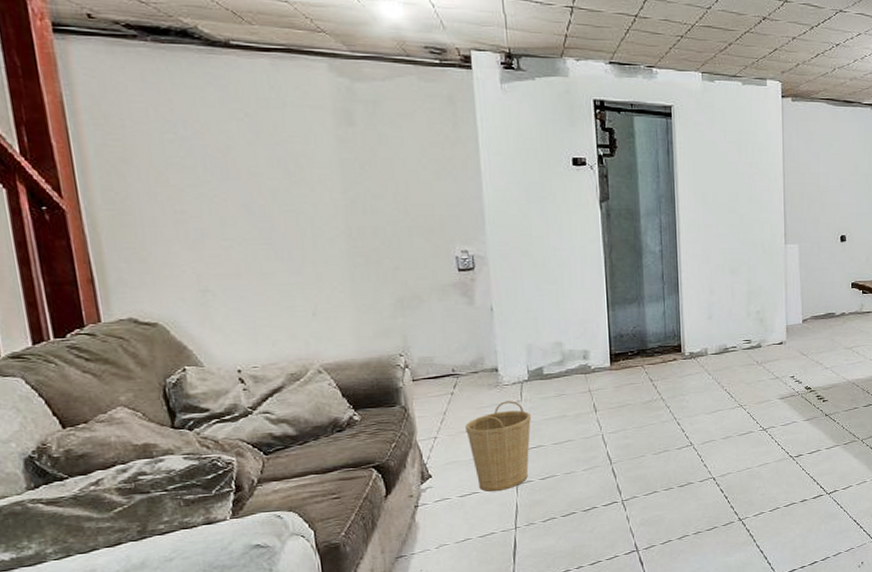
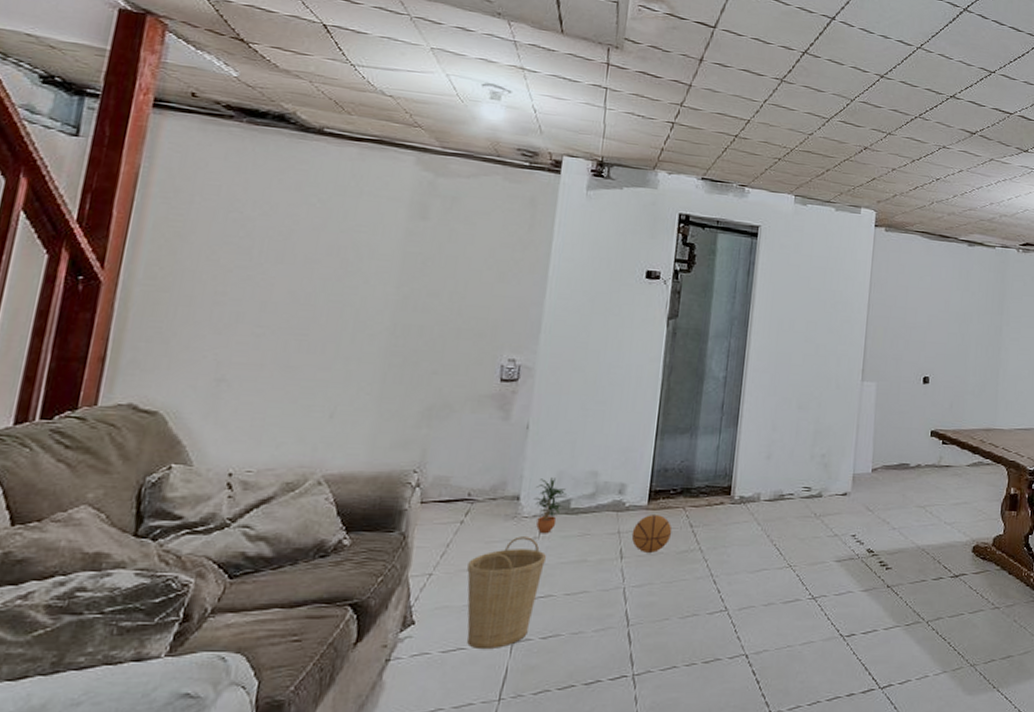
potted plant: none [510,350,540,396] -> present [533,477,568,533]
basketball: none [601,374,636,405] -> present [631,515,673,553]

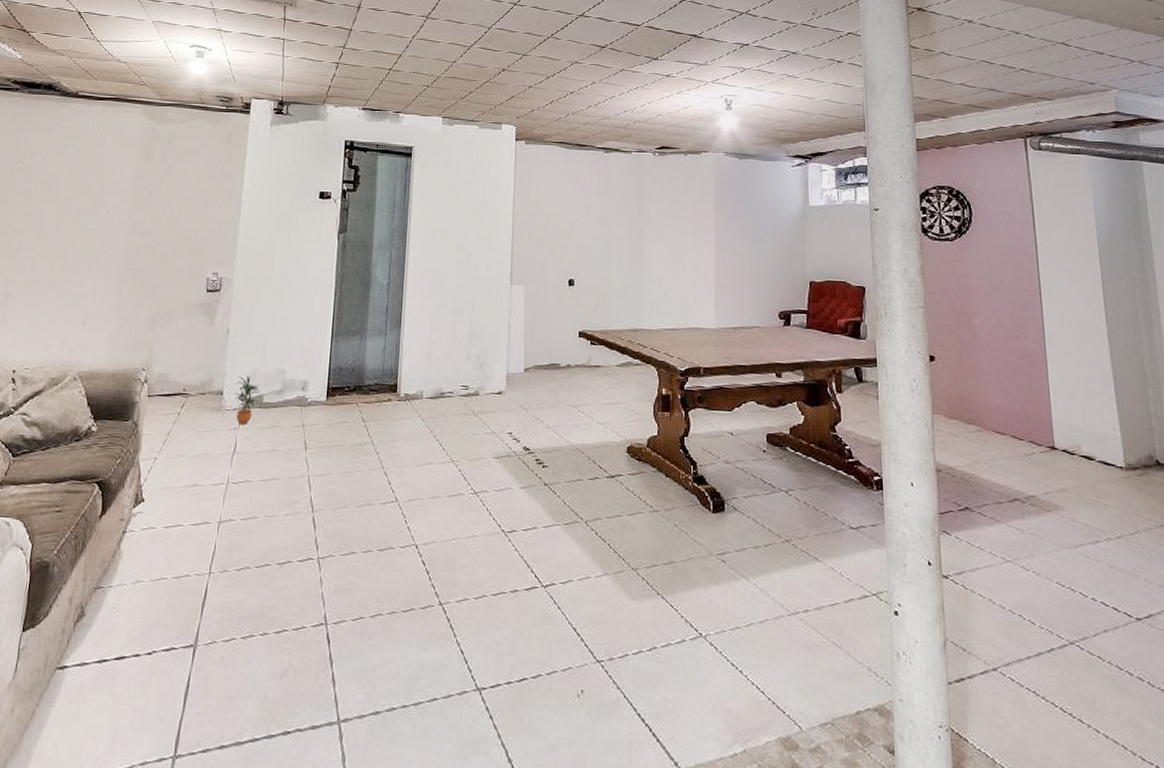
basket: present [467,536,546,648] -> none [183,427,244,527]
basketball: present [631,515,673,553] -> none [313,410,348,445]

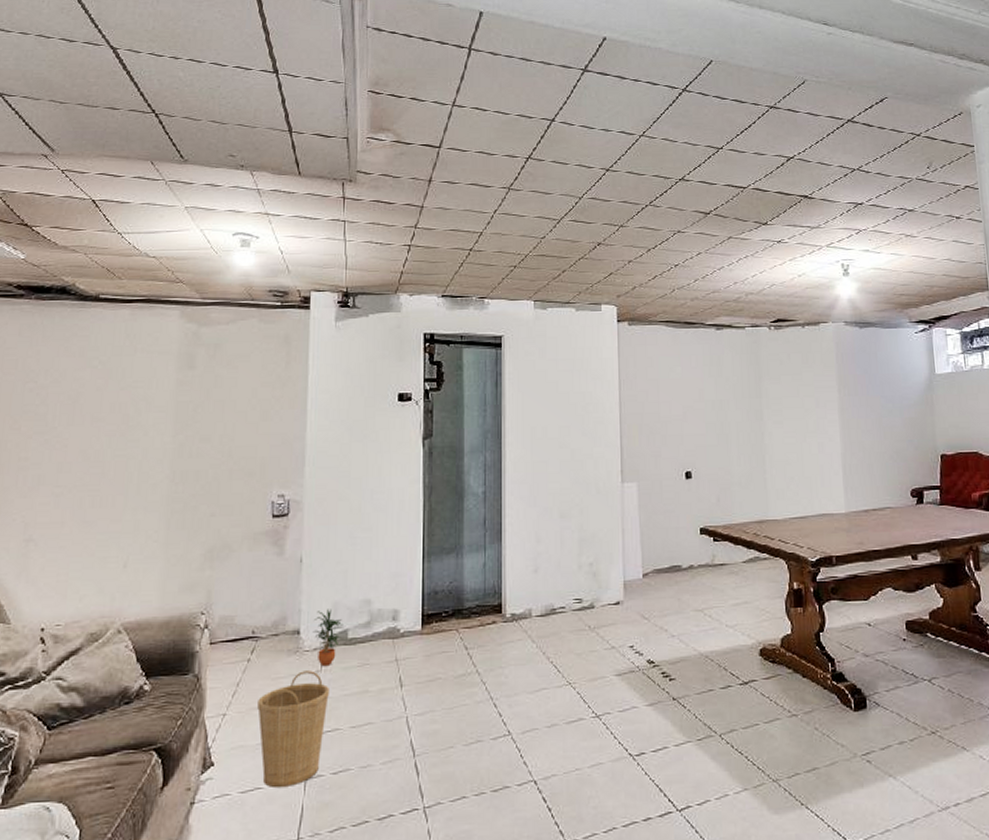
basket: none [183,427,244,527] -> present [257,670,329,787]

